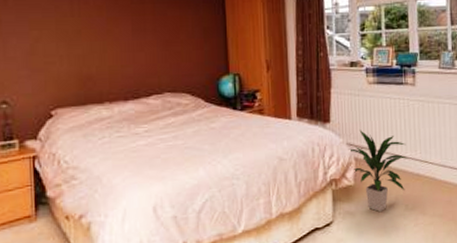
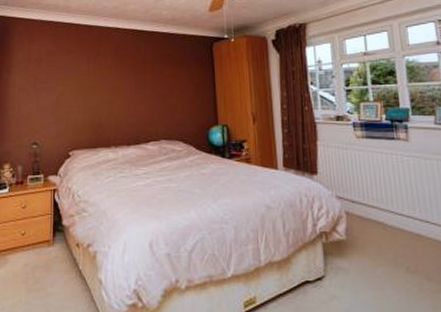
indoor plant: present [348,130,409,212] -> none [338,184,407,271]

